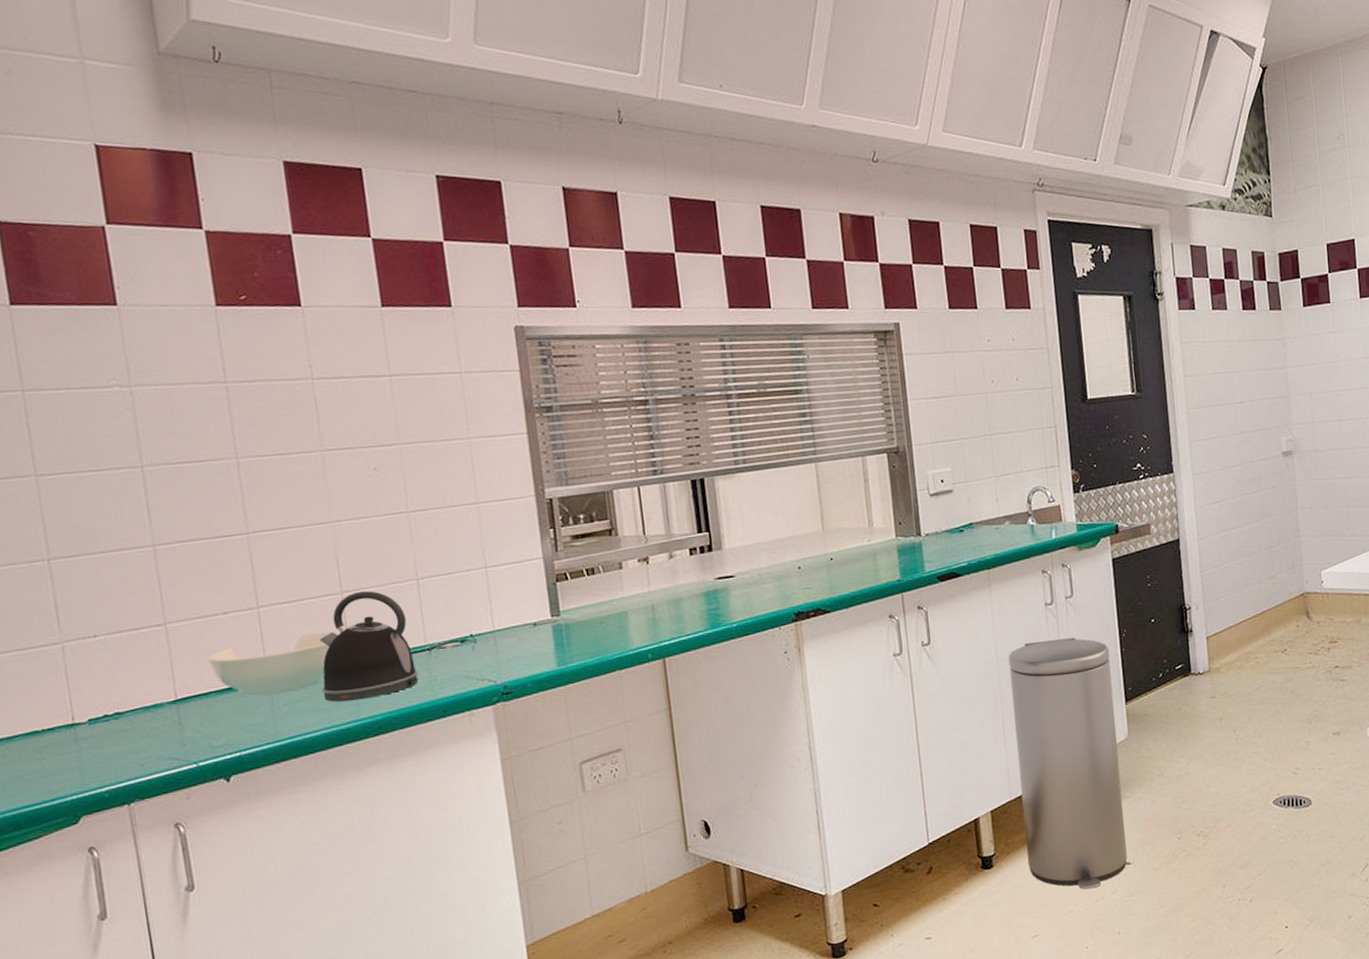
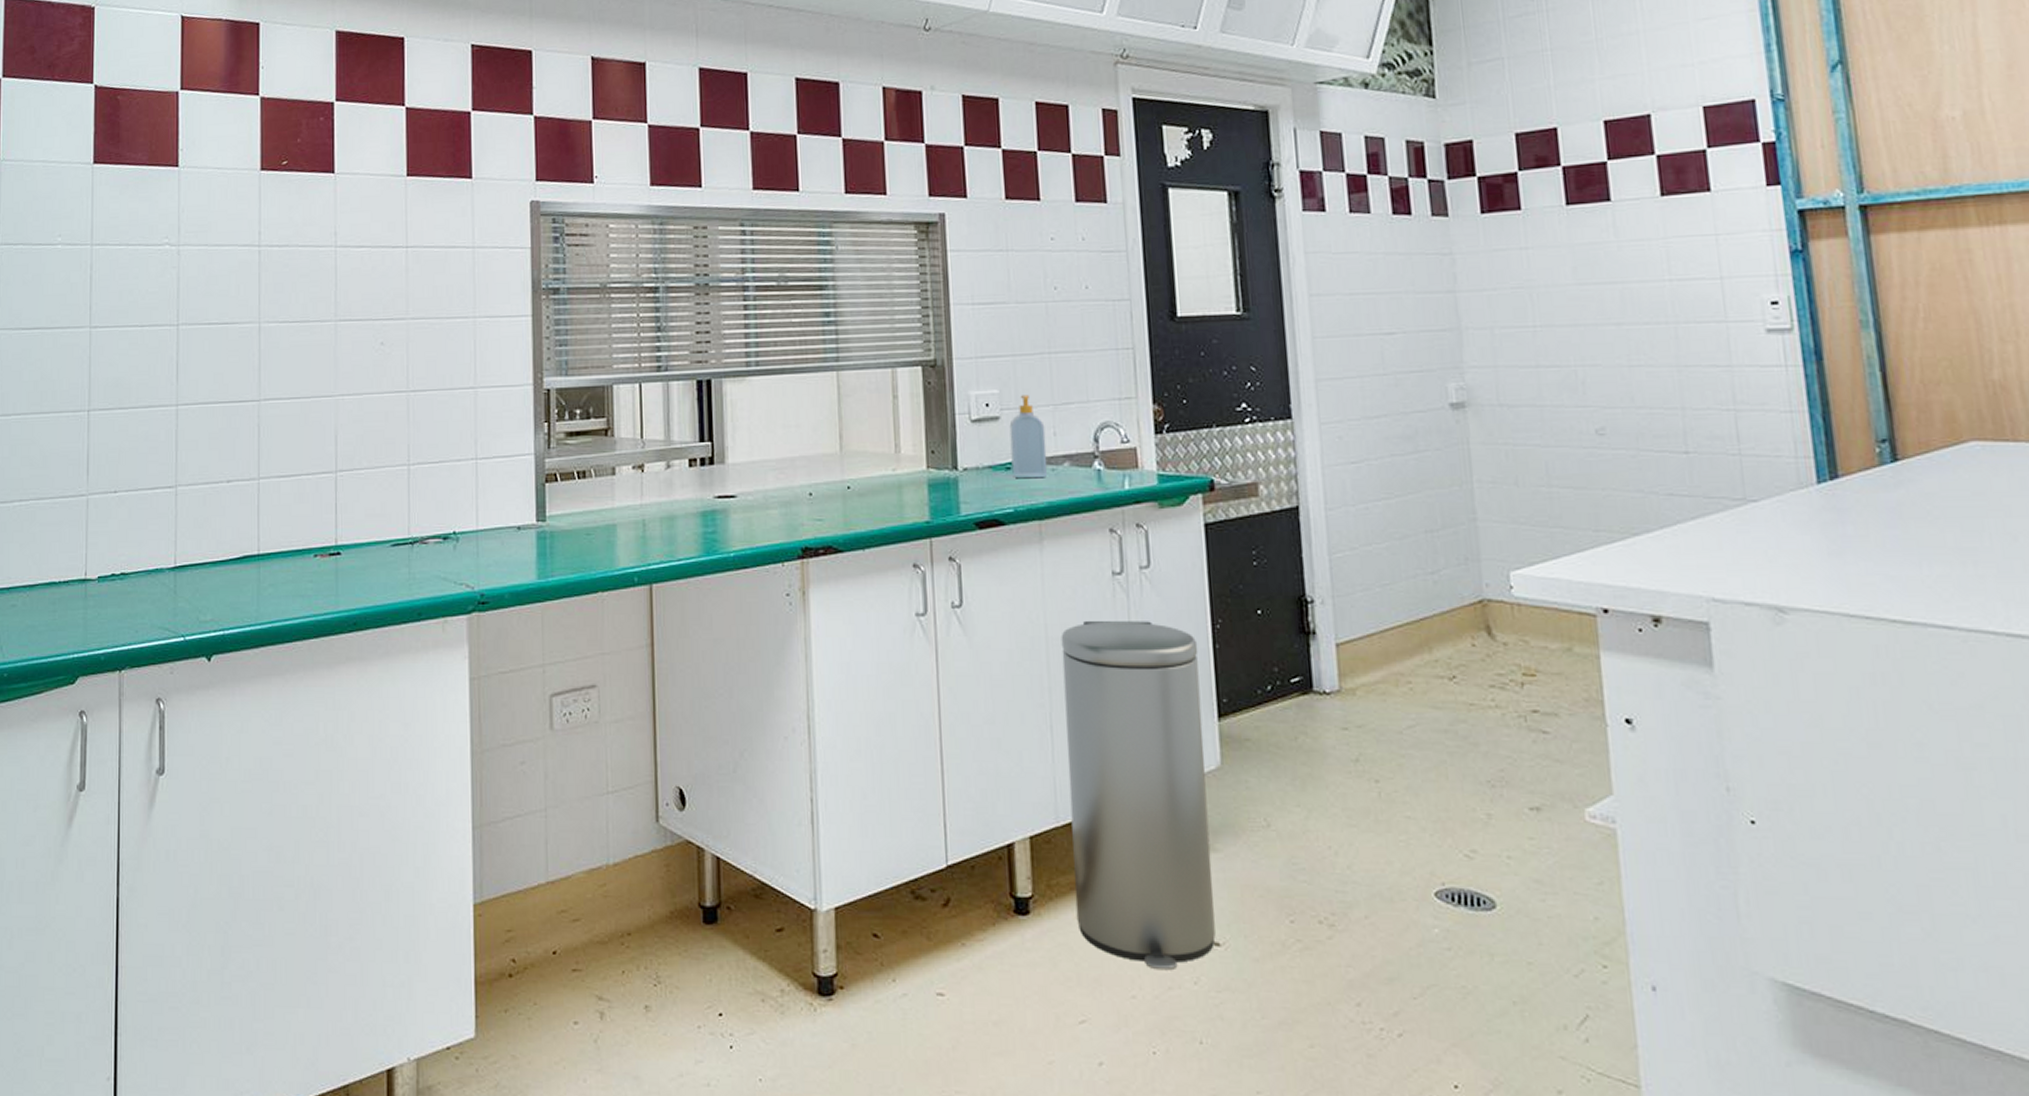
bowl: present [207,631,341,697] -> none [207,511,330,573]
kettle: present [319,591,419,703] -> none [305,472,399,590]
soap bottle: none [961,470,993,539] -> present [1009,394,1048,479]

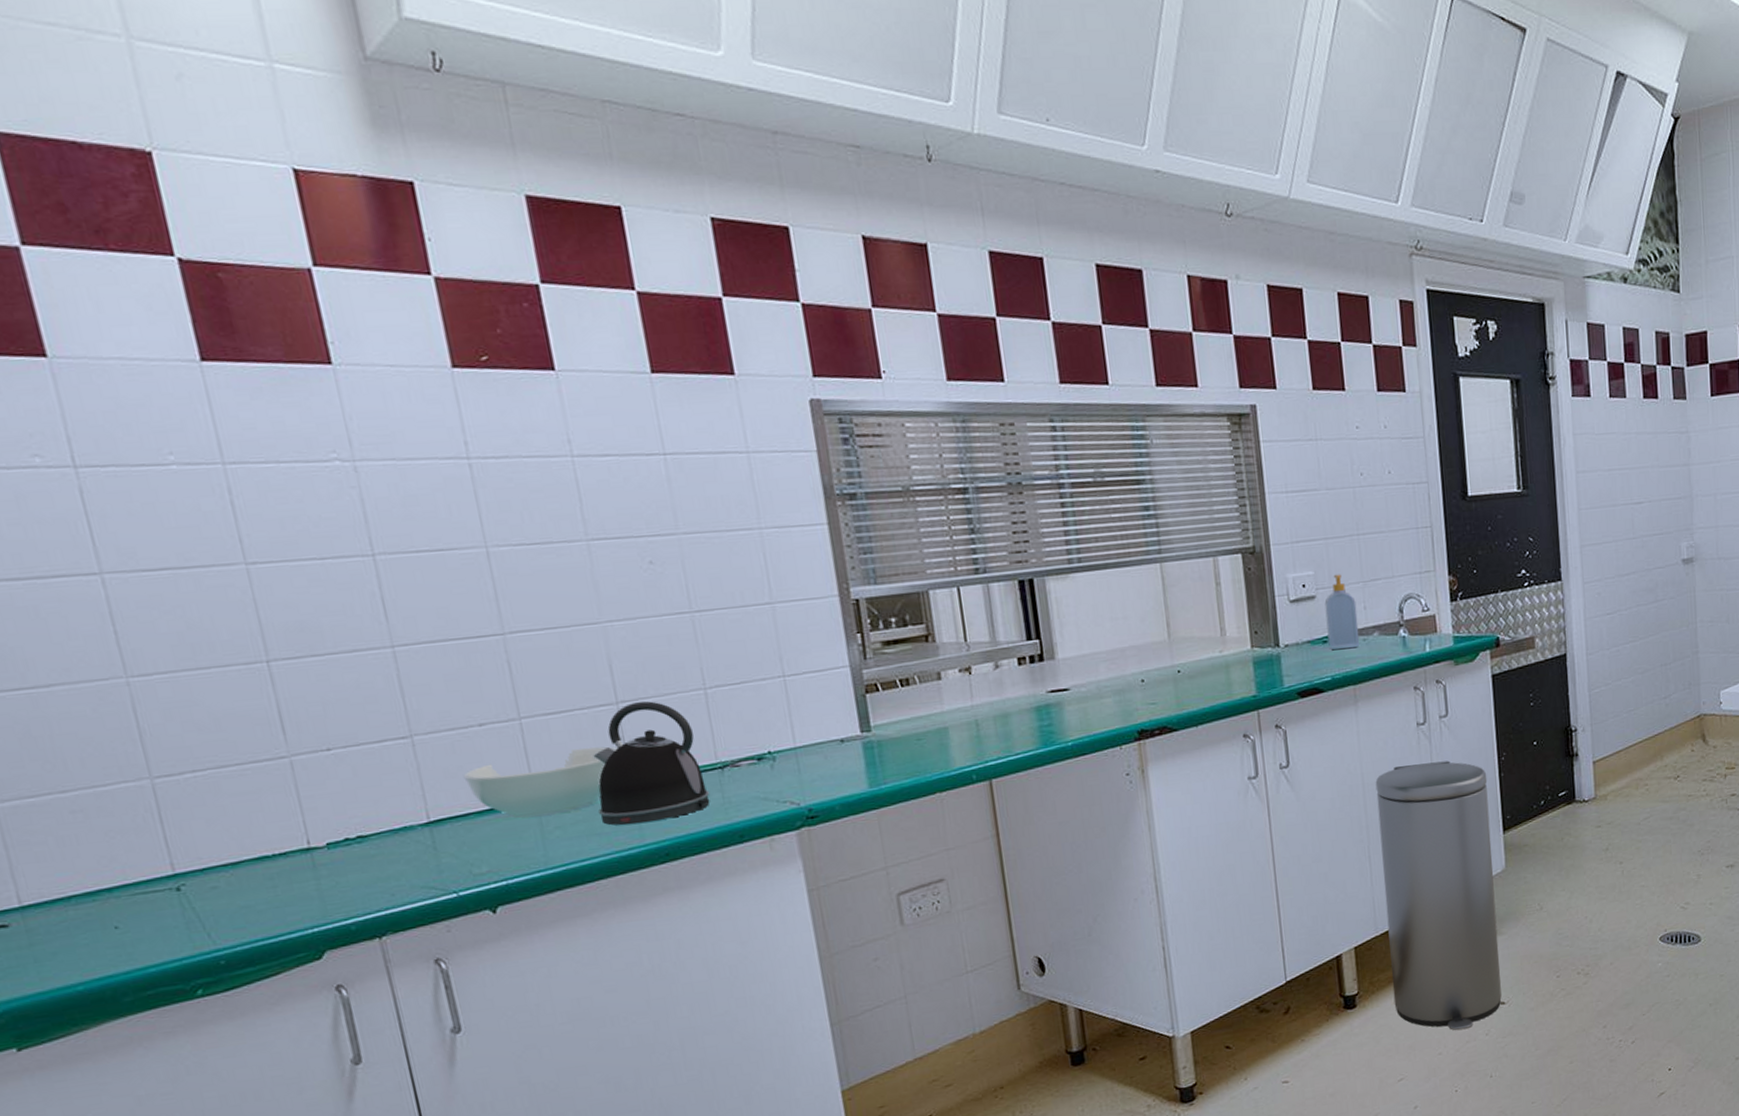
bowl: none [207,511,330,573] -> present [463,746,618,819]
kettle: none [305,472,399,590] -> present [593,701,711,826]

